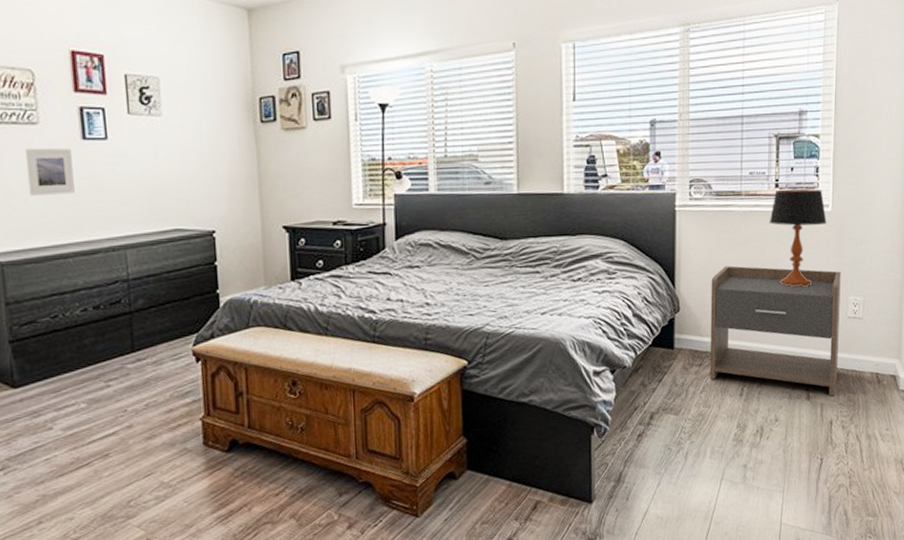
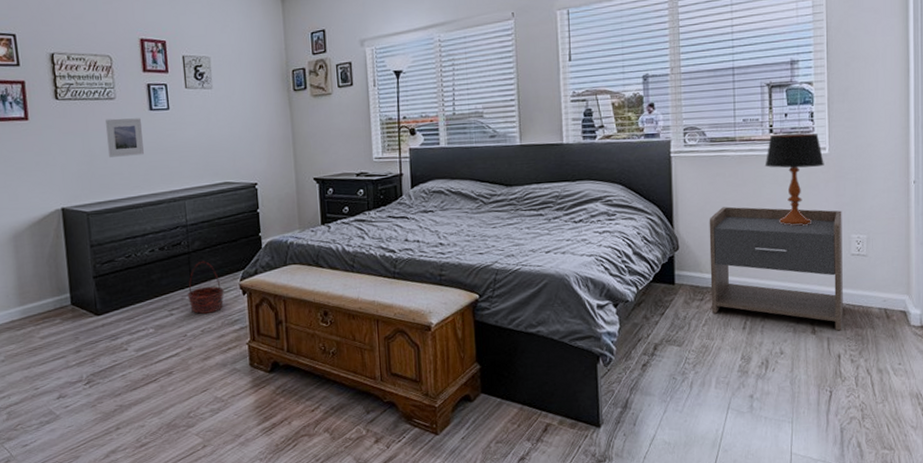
basket: none [127,322,174,385] -> present [186,260,224,314]

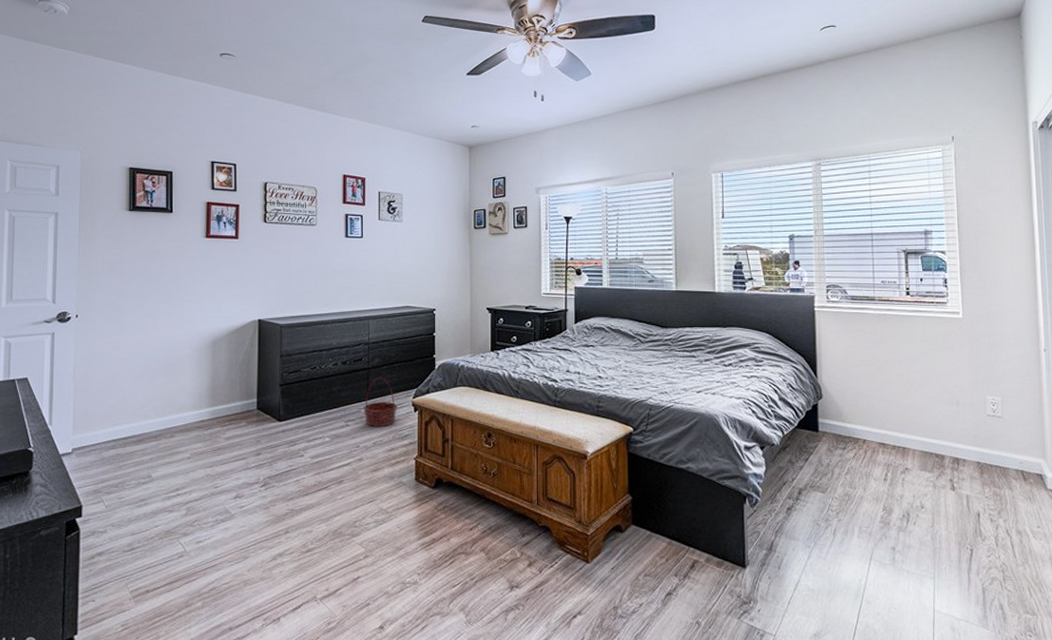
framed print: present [106,118,144,157] -> none [305,242,337,277]
nightstand: present [709,206,843,331] -> none [850,361,981,489]
table lamp: present [765,133,824,226] -> none [902,297,958,384]

